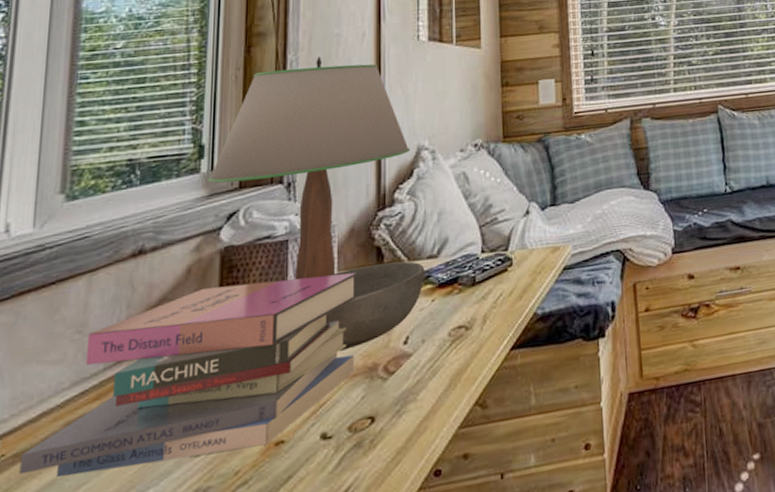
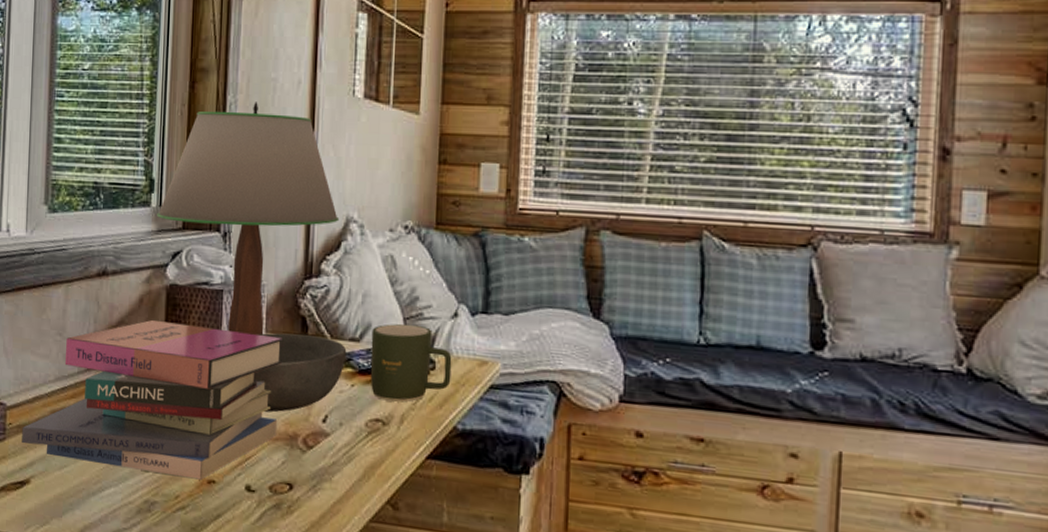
mug: none [449,229,528,307] -> present [370,323,452,402]

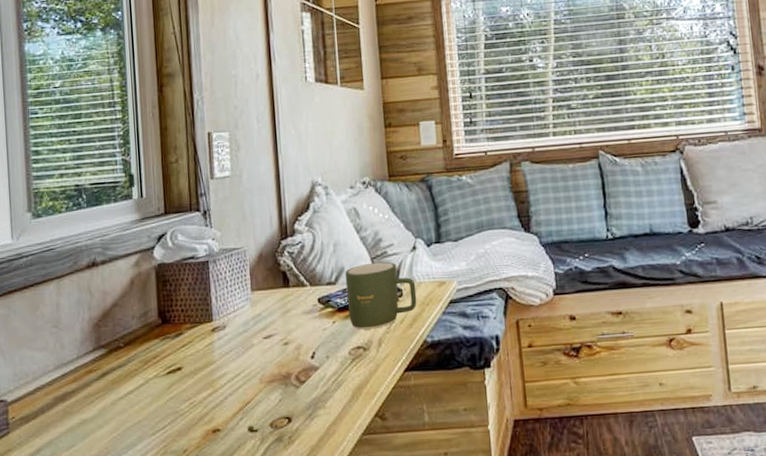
books: present [22,320,282,480] -> none [26,293,272,439]
table lamp: present [157,102,340,335] -> none [139,96,306,297]
bowl: present [253,332,347,413] -> none [244,285,326,359]

